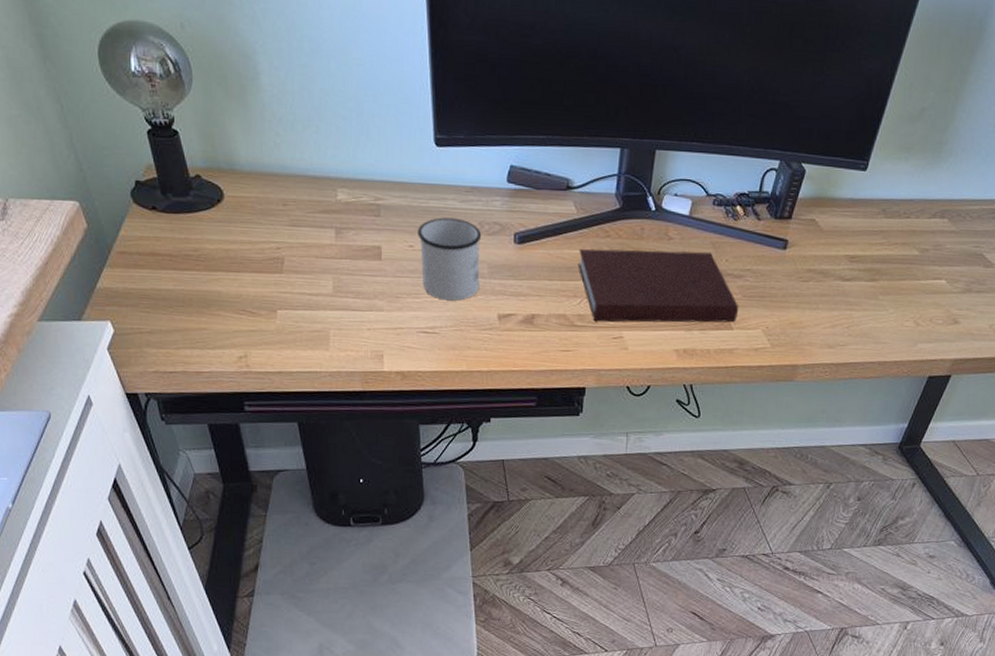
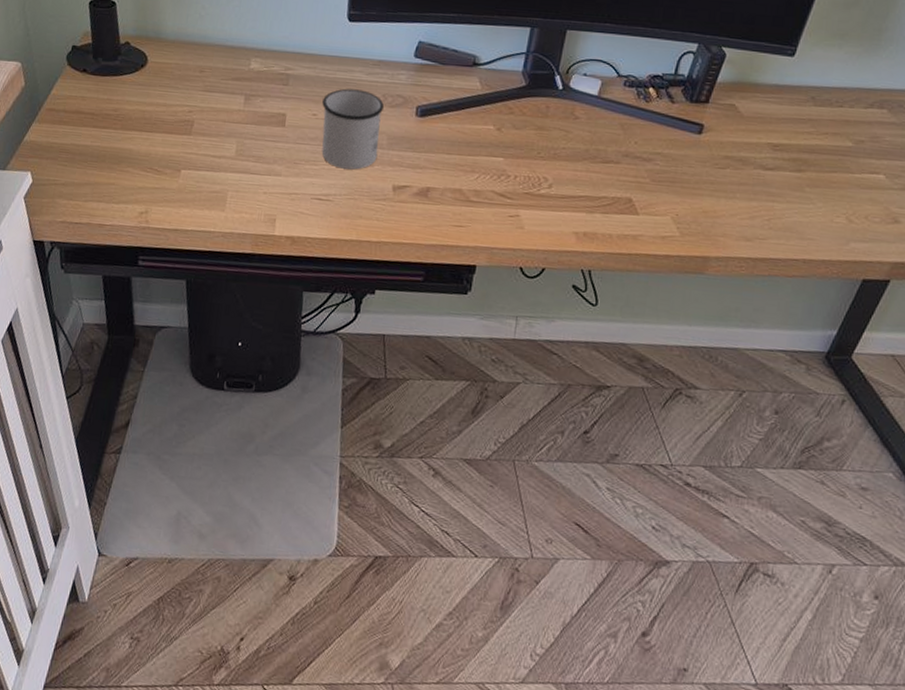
notebook: present [577,248,739,323] -> none [478,124,647,208]

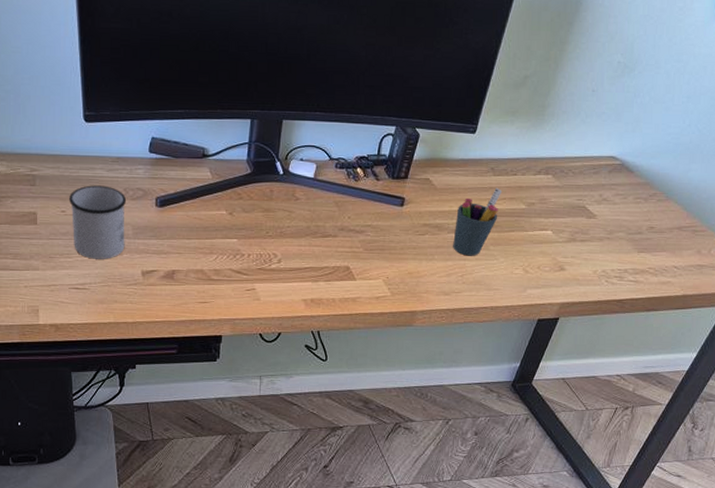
pen holder: none [759,120,825,198] -> present [453,187,503,256]

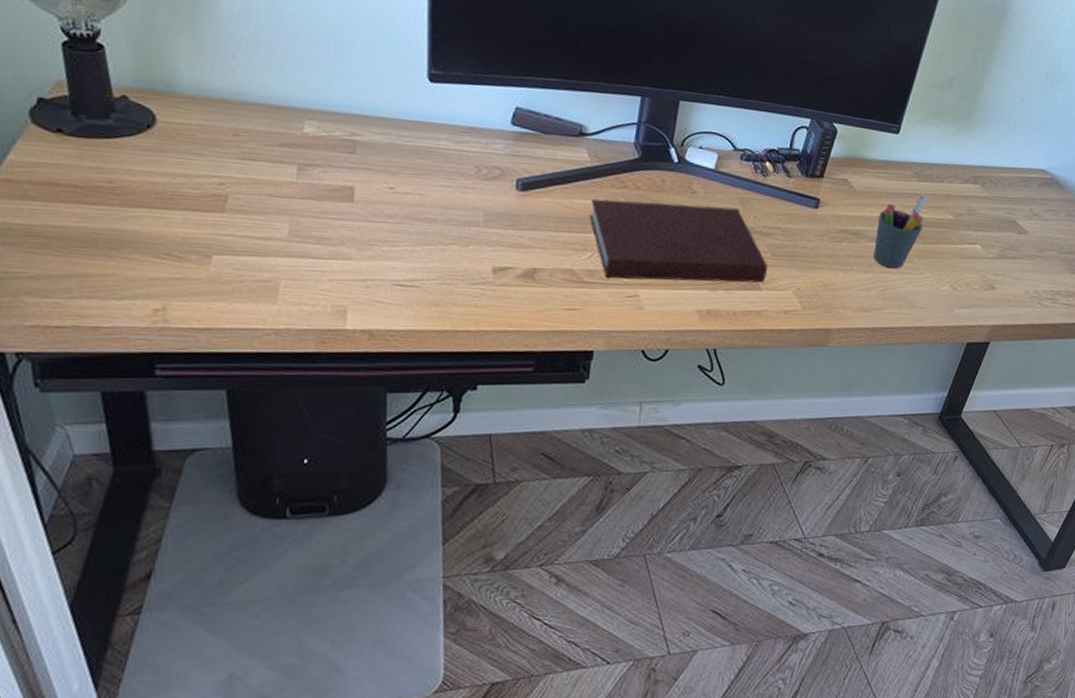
mug: present [69,185,127,259] -> none [400,158,479,251]
notebook: none [213,210,361,276] -> present [589,199,768,283]

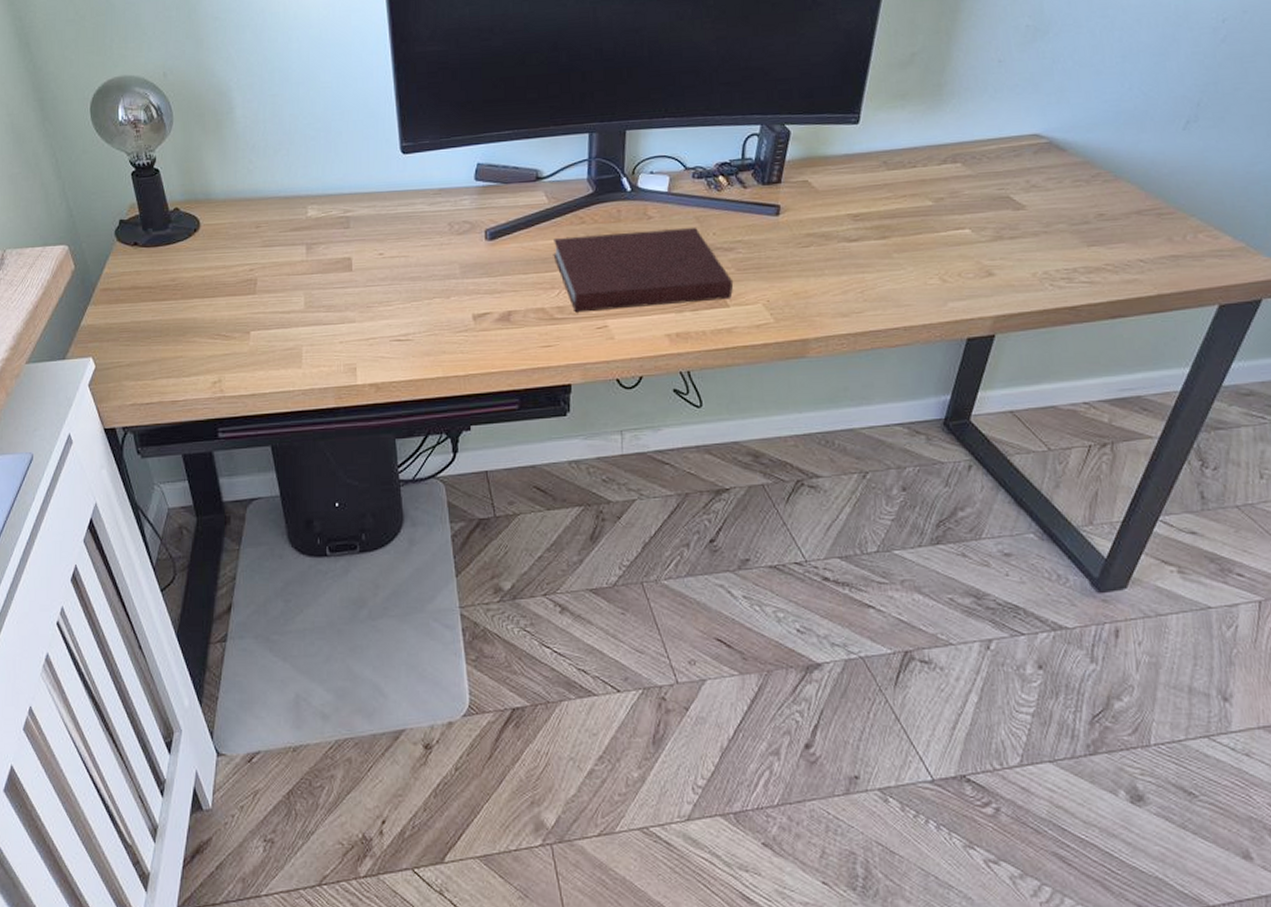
pen holder: present [873,194,928,269] -> none [845,183,901,268]

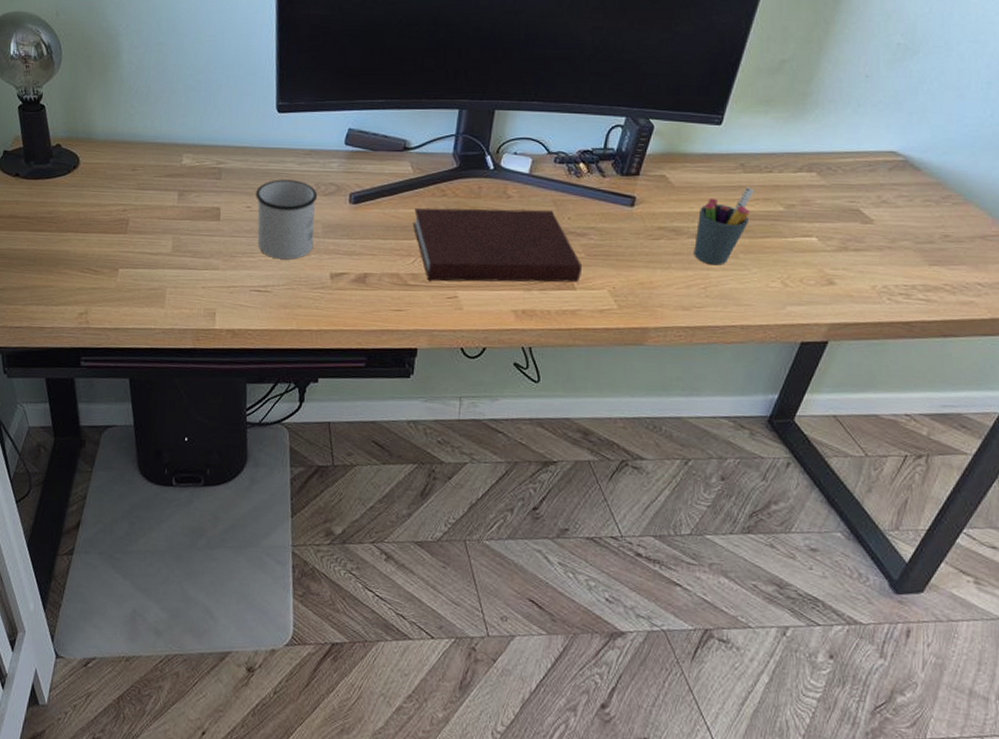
mug: none [387,221,452,305] -> present [256,179,318,260]
pen holder: none [845,183,901,268] -> present [694,186,755,265]

